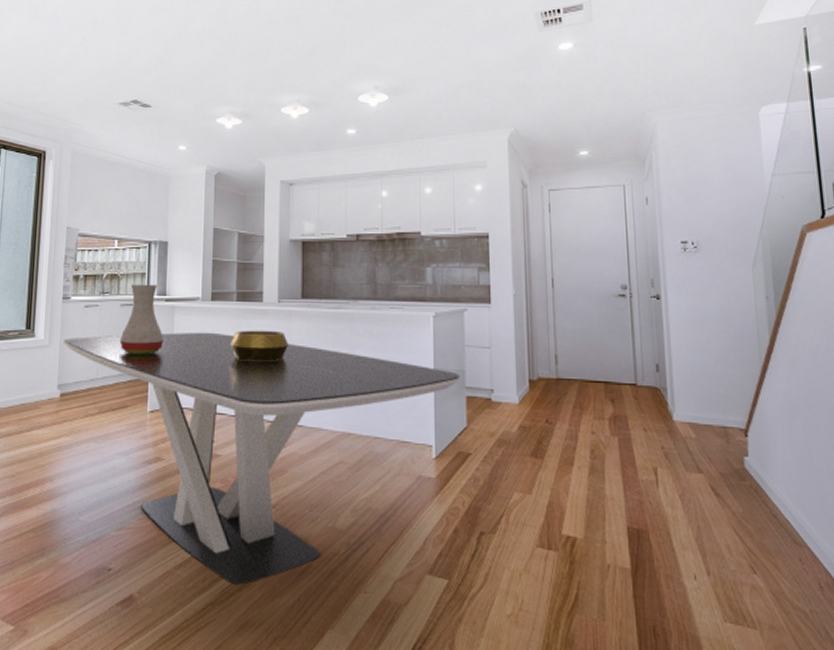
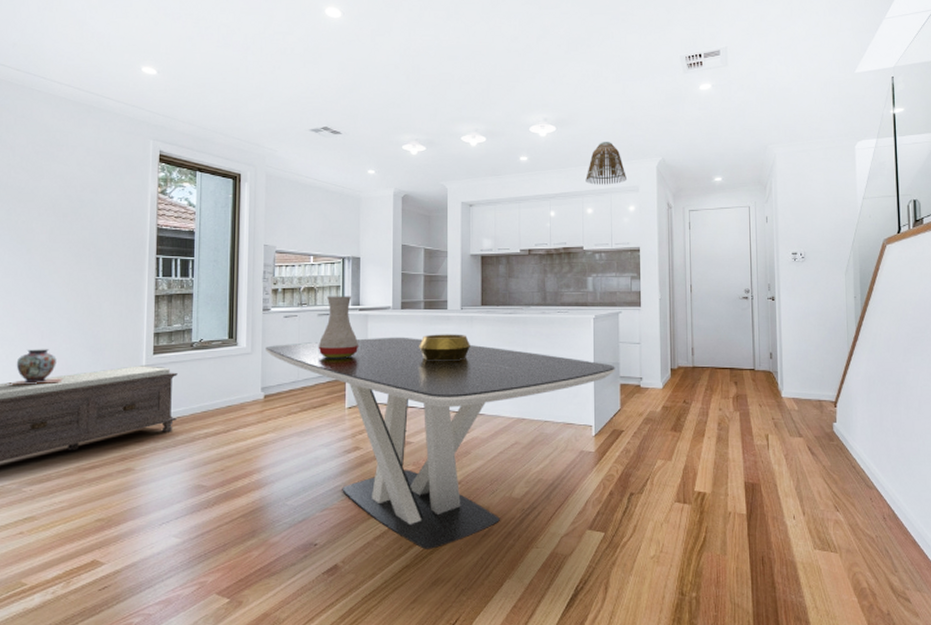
lamp shade: none [423,111,472,161] -> present [586,142,626,185]

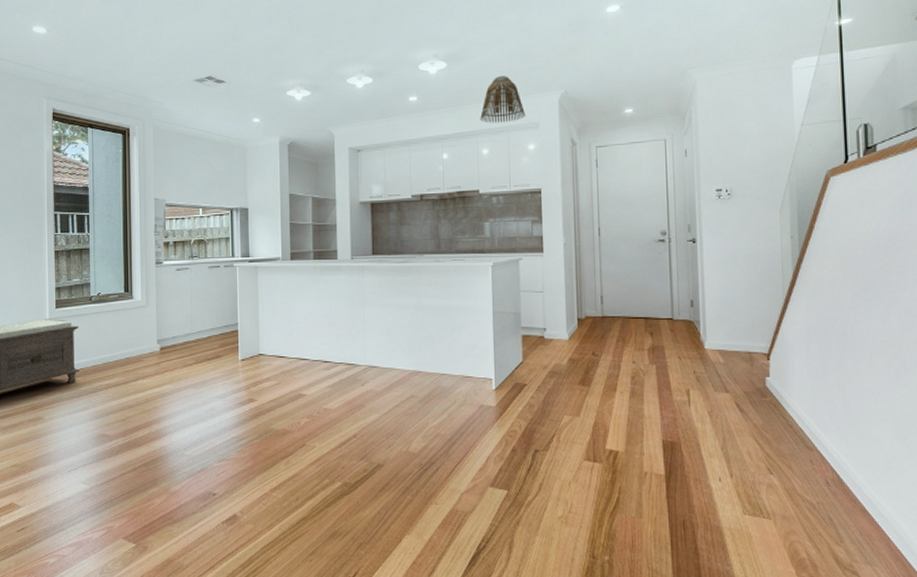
dining table: present [265,337,615,549] -> none [159,288,516,502]
vase: present [318,296,359,359] -> none [210,247,250,311]
decorative bowl: present [419,334,470,361] -> none [309,284,362,312]

